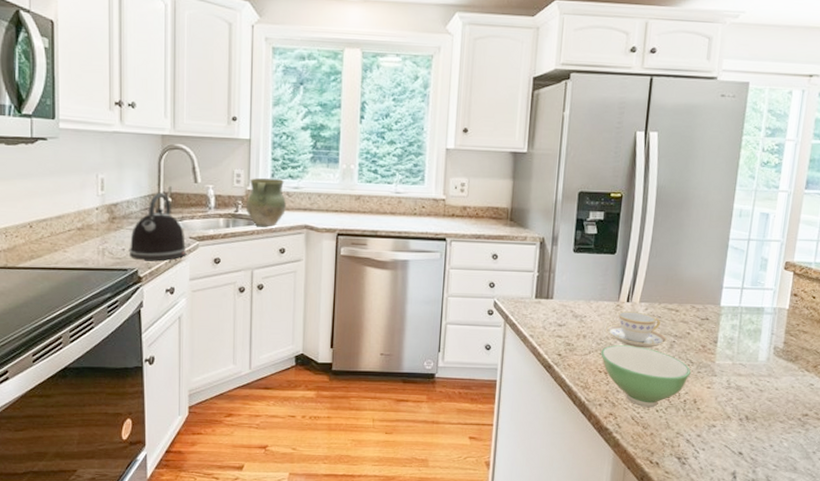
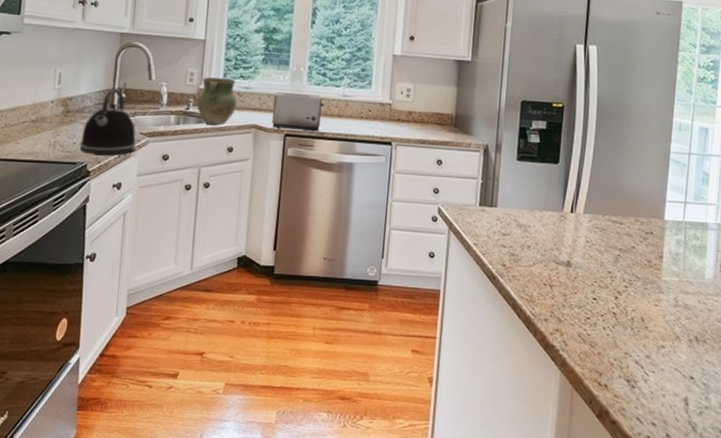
toaster: none [323,191,376,229] -> present [271,91,324,131]
bowl: present [600,345,692,407] -> none [545,257,638,324]
teacup: present [606,311,668,348] -> none [550,222,613,262]

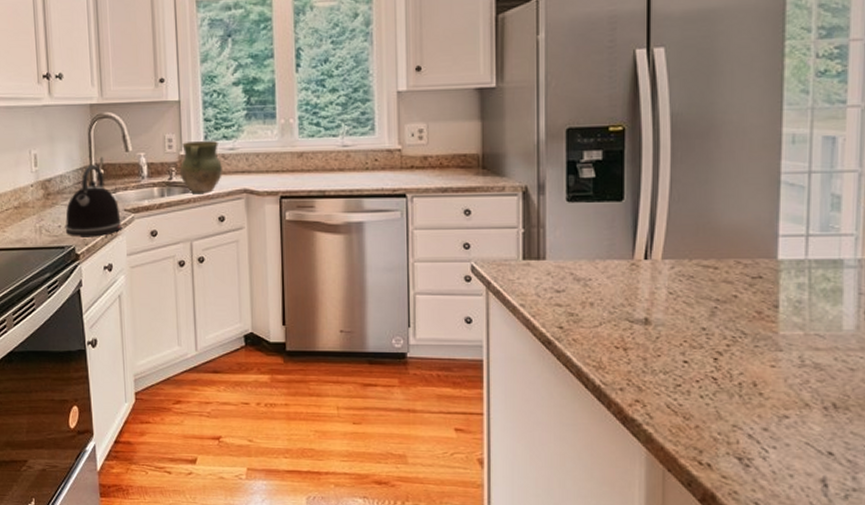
toaster: present [271,91,324,131] -> none [262,148,321,190]

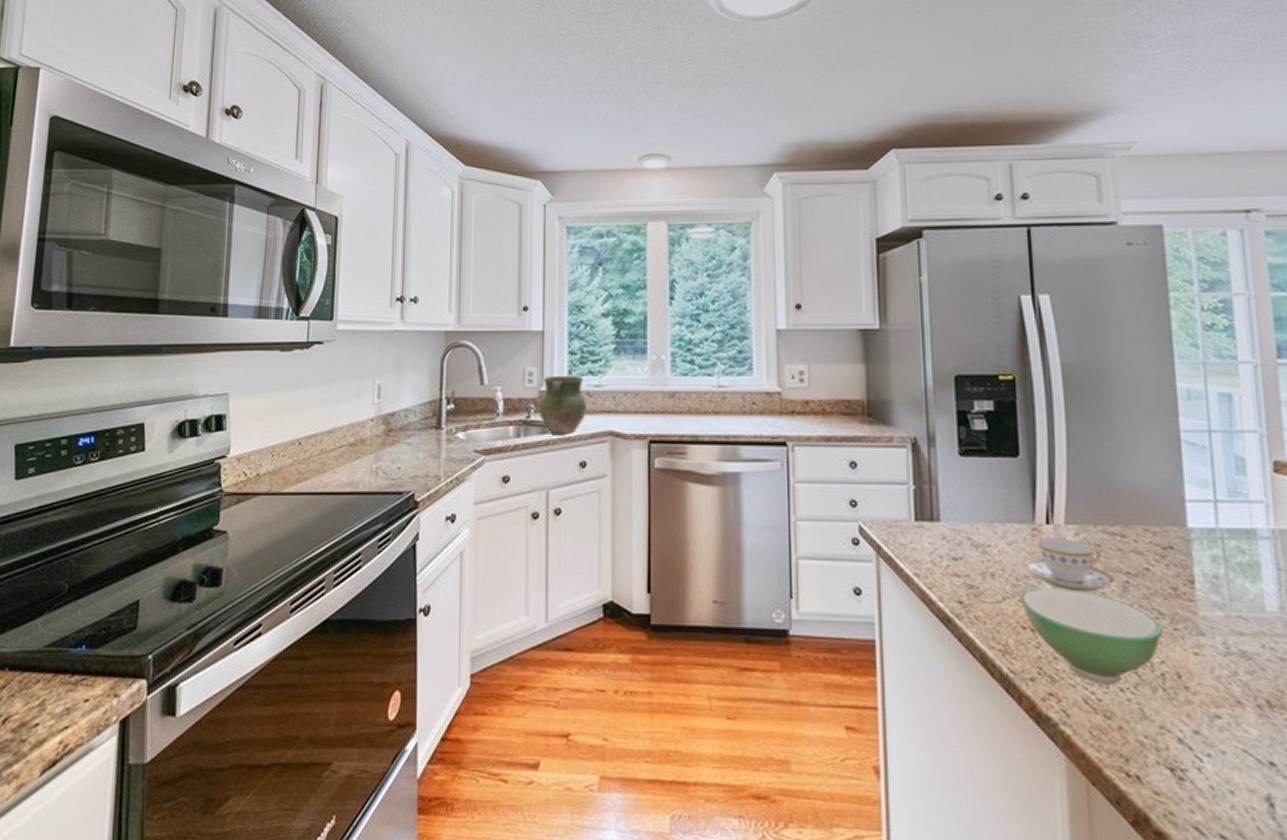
kettle: present [64,164,122,237] -> none [405,398,471,482]
bowl: none [614,314,745,392] -> present [1019,588,1164,684]
teacup: none [619,271,706,317] -> present [1022,538,1117,592]

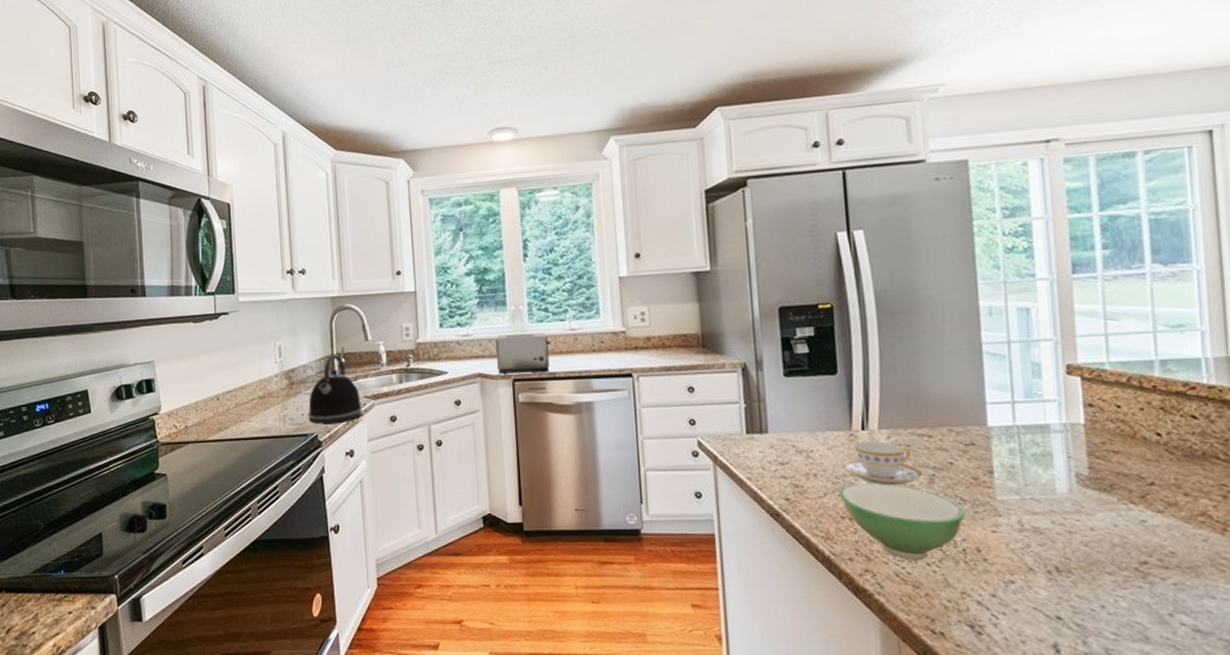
kettle: none [405,398,471,482] -> present [308,354,363,425]
ceramic jug: present [539,375,586,436] -> none [416,327,457,380]
toaster: none [631,388,695,434] -> present [495,332,551,374]

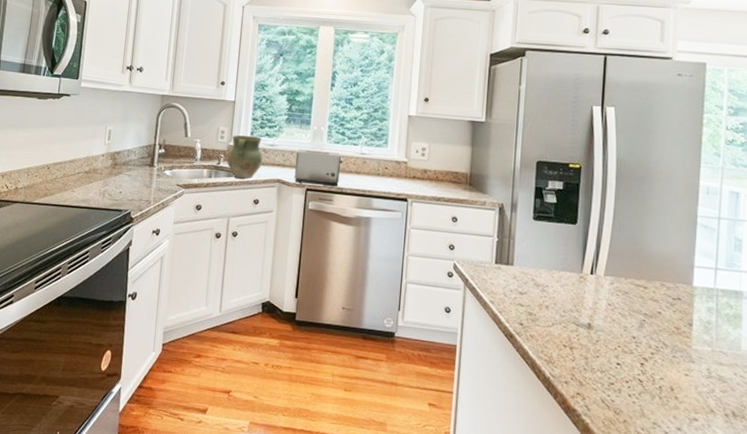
kettle: present [308,354,363,425] -> none [125,144,174,205]
ceramic jug: none [416,327,457,380] -> present [226,135,262,180]
bowl: present [838,483,966,560] -> none [564,318,666,391]
teacup: present [841,441,925,486] -> none [569,284,637,325]

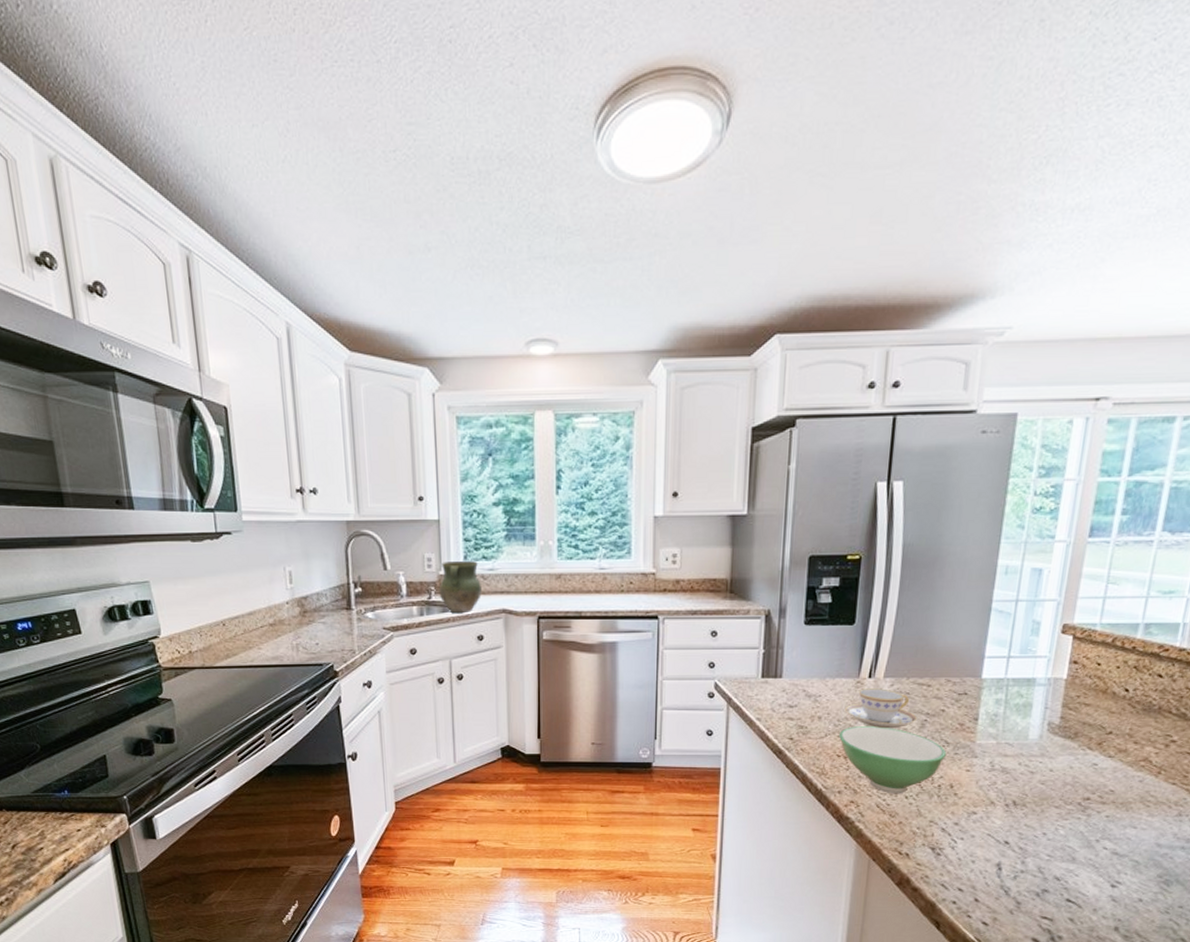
toaster: present [294,149,343,186] -> none [521,570,579,611]
bowl: none [564,318,666,391] -> present [838,726,947,793]
teacup: none [569,284,637,325] -> present [844,688,918,729]

